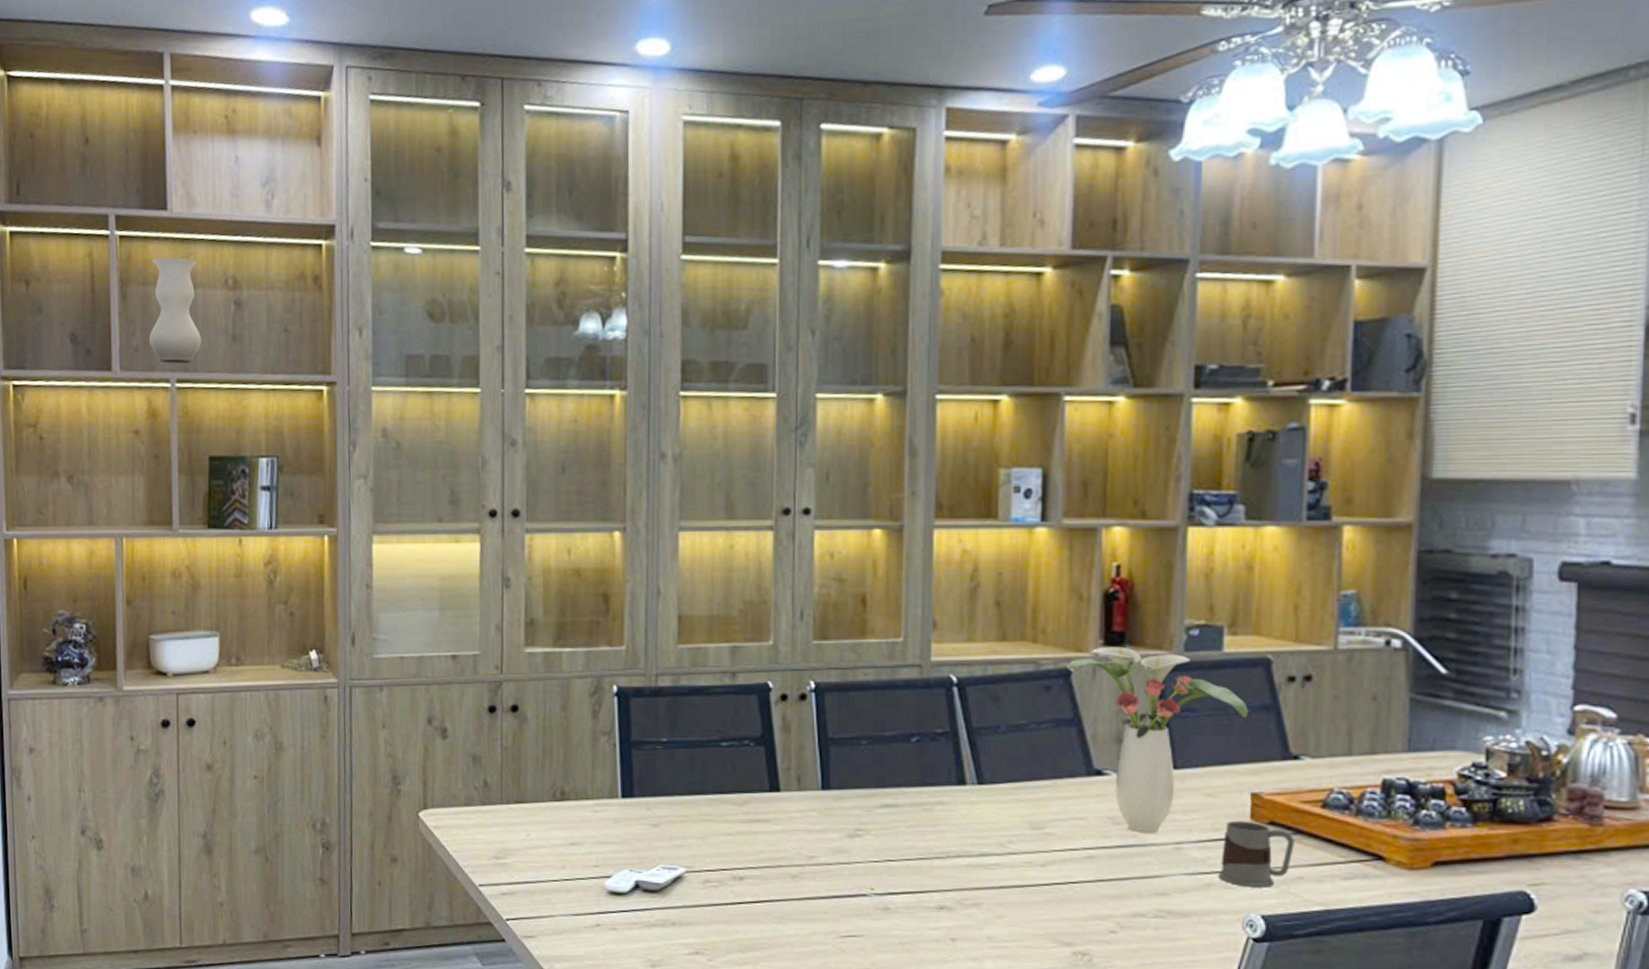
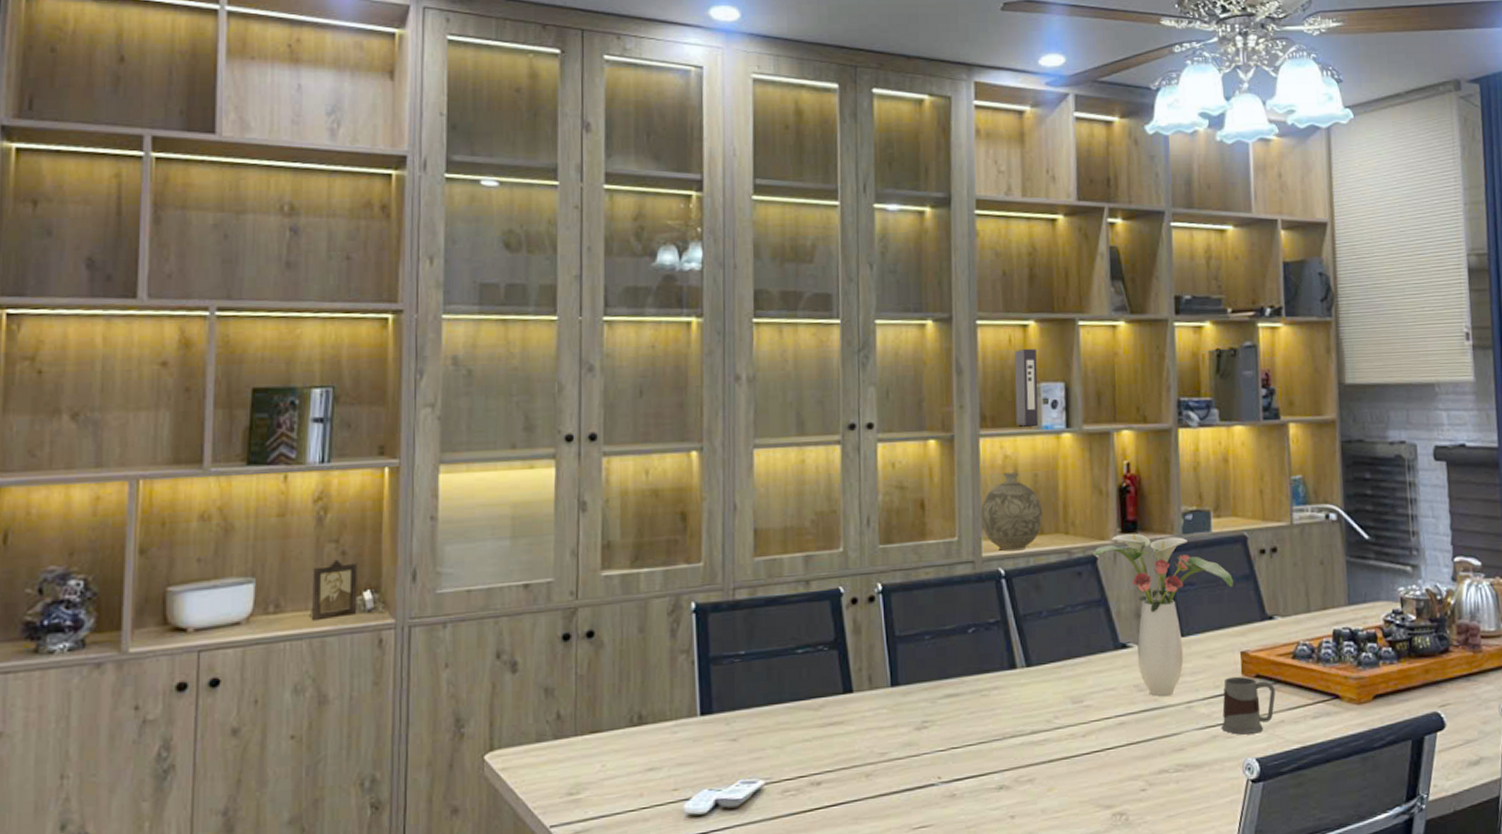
vase: present [149,257,201,364] -> none [186,181,249,291]
photo frame: none [265,620,305,675] -> present [309,559,357,621]
decorative vase: none [931,570,1007,657] -> present [980,472,1043,552]
binder: none [979,427,1009,519] -> present [1014,348,1039,427]

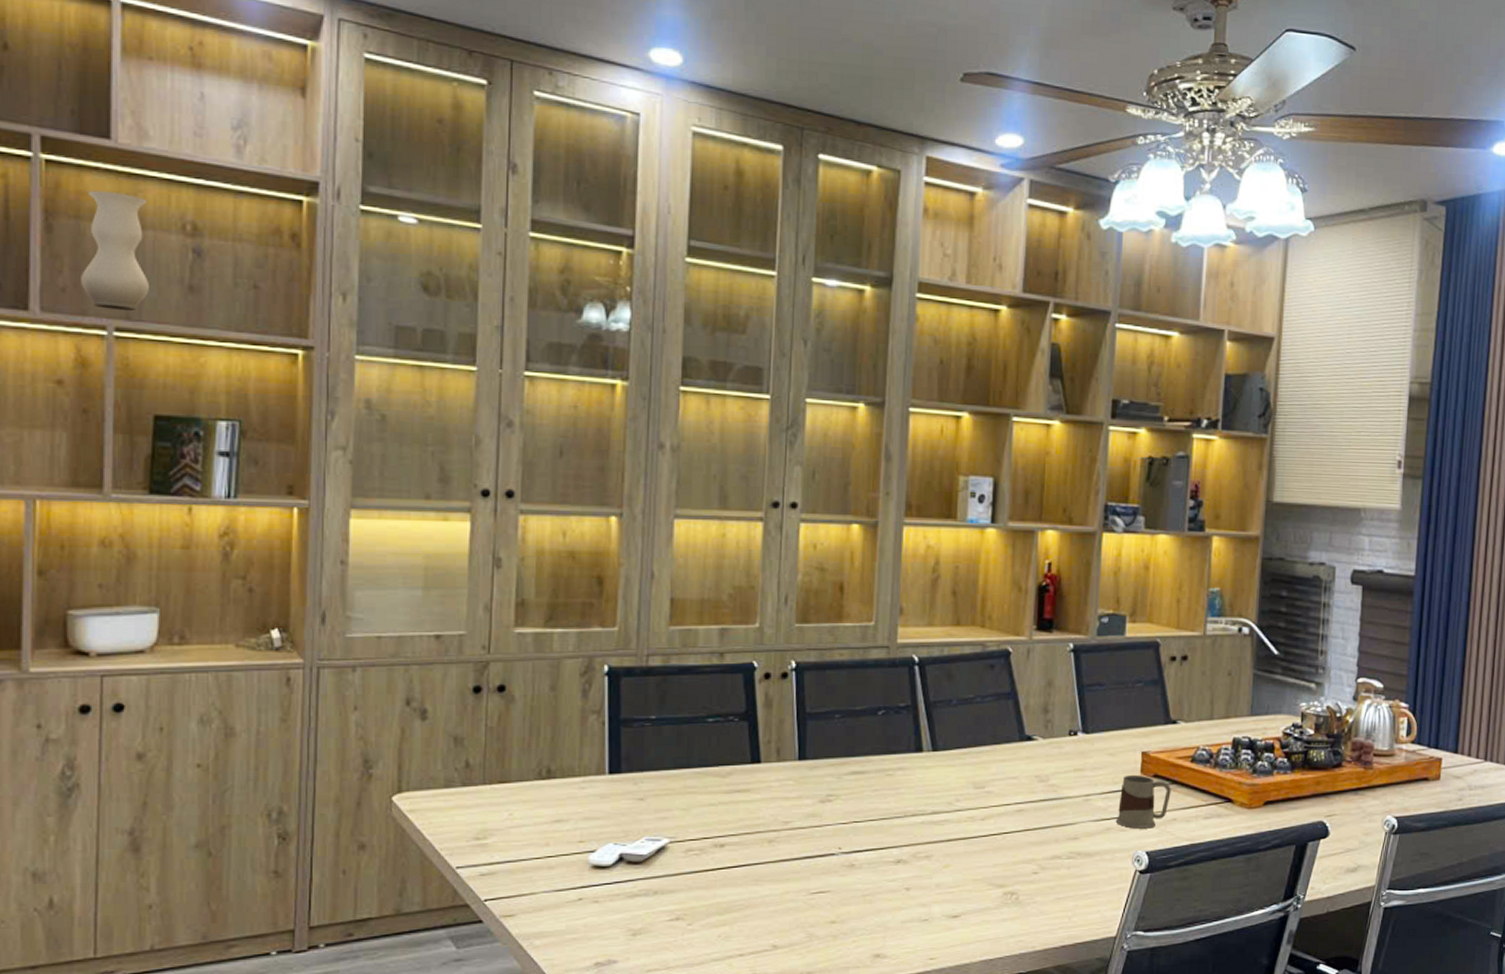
vase: none [186,181,249,291] -> present [81,190,149,310]
photo frame: present [309,559,357,621] -> none [215,596,265,655]
decorative vase: present [980,472,1043,552] -> none [899,563,961,640]
binder: present [1014,348,1039,427] -> none [942,440,968,520]
flower arrangement: present [1094,533,1233,696] -> none [1008,631,1142,787]

